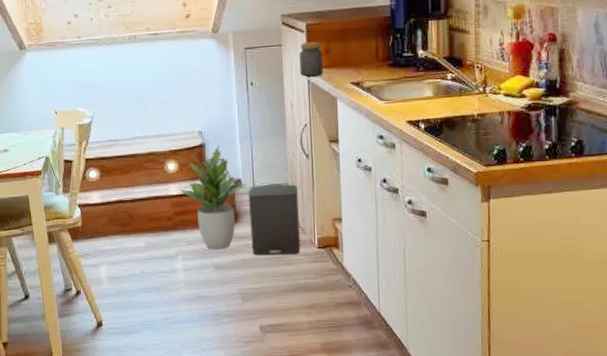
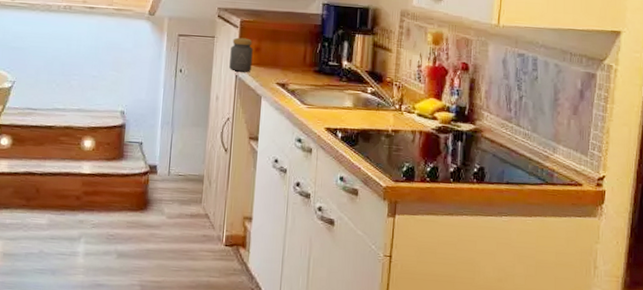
potted plant: present [180,145,247,250] -> none [93,128,162,237]
pedal bin: present [248,183,300,256] -> none [158,173,212,250]

